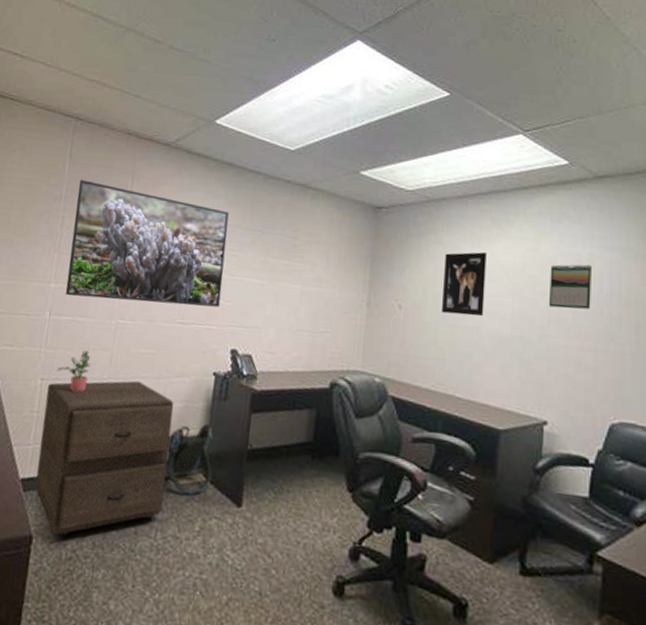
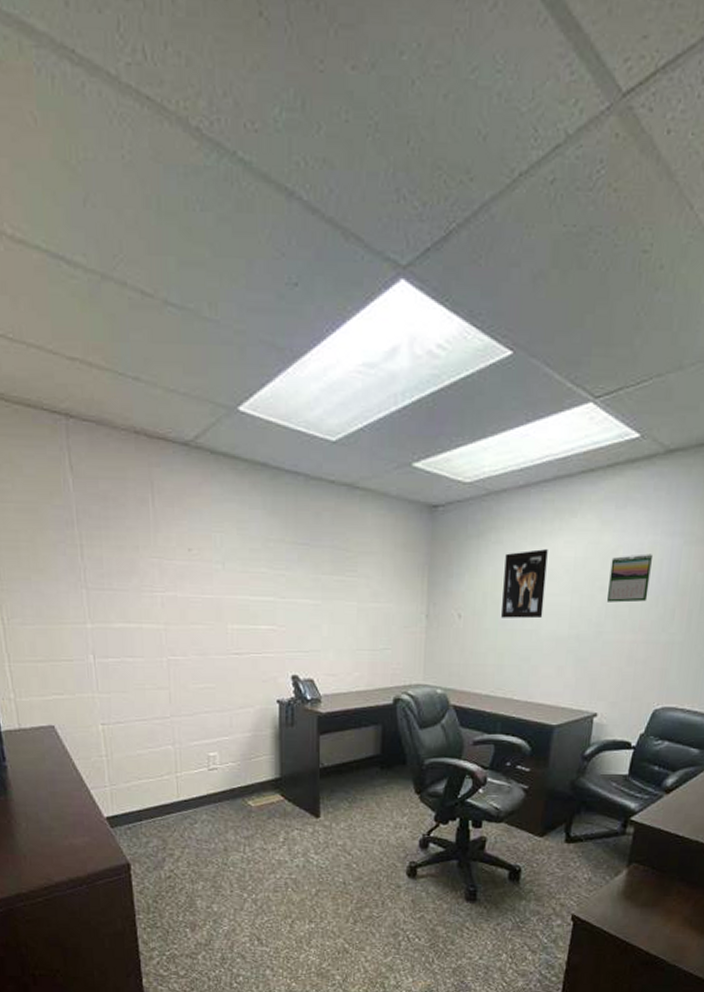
filing cabinet: present [34,381,174,537] -> none [110,716,247,861]
potted plant: present [57,350,90,393] -> none [116,691,150,733]
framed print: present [66,180,229,308] -> none [90,497,274,636]
backpack: present [164,423,213,496] -> none [242,748,288,813]

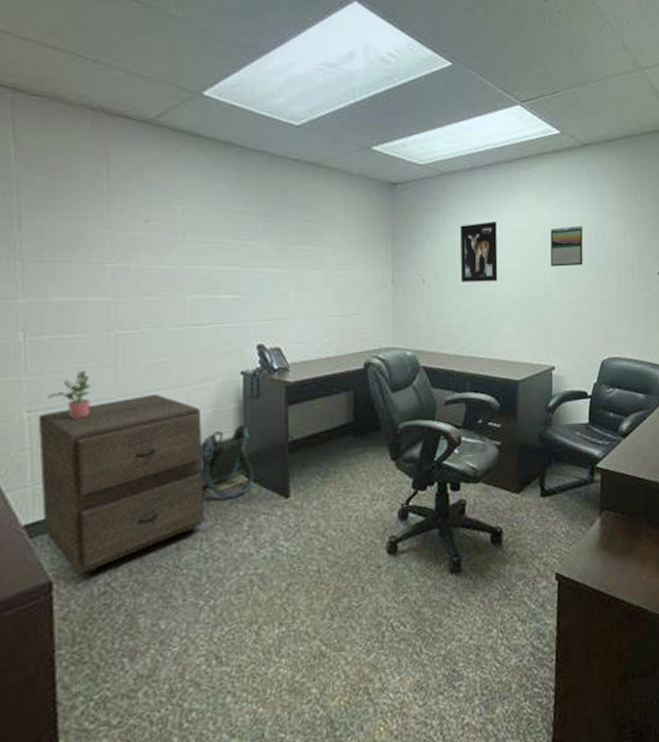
filing cabinet: none [110,716,247,861] -> present [38,394,205,575]
potted plant: none [116,691,150,733] -> present [47,371,90,419]
backpack: none [242,748,288,813] -> present [200,424,254,499]

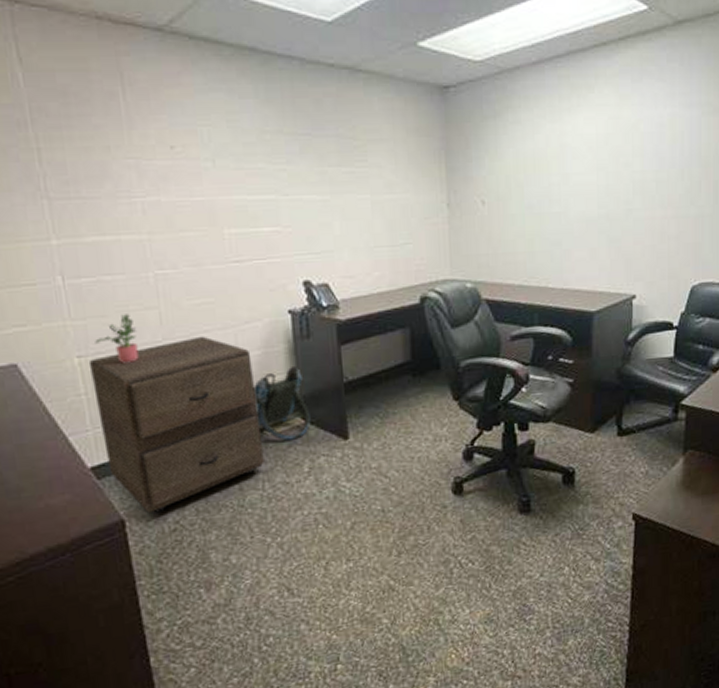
wall art: present [460,222,498,282] -> none [525,127,570,202]
calendar: present [550,225,583,267] -> none [633,126,673,178]

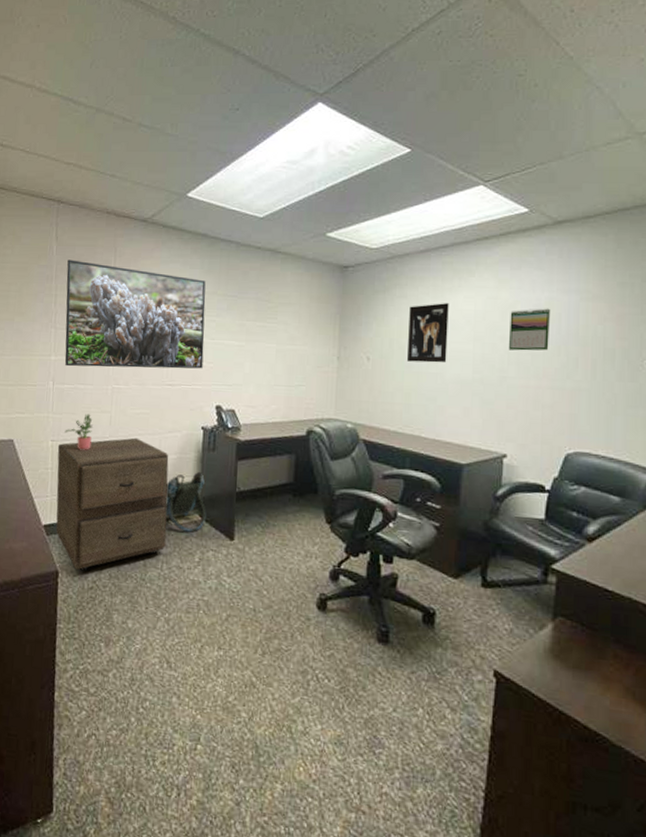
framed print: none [46,93,278,252] -> present [64,259,206,369]
wall art: none [525,127,570,202] -> present [407,303,449,363]
calendar: none [633,126,673,178] -> present [509,308,550,351]

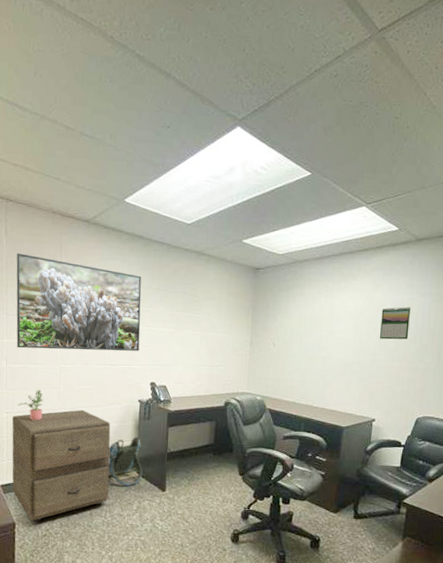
wall art: present [407,303,449,363] -> none [304,300,337,349]

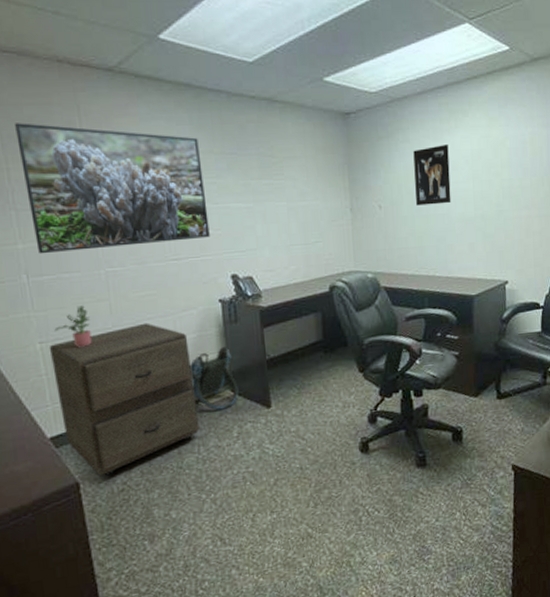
wall art: none [304,300,337,349] -> present [413,144,451,206]
calendar: present [380,307,410,340] -> none [501,143,535,185]

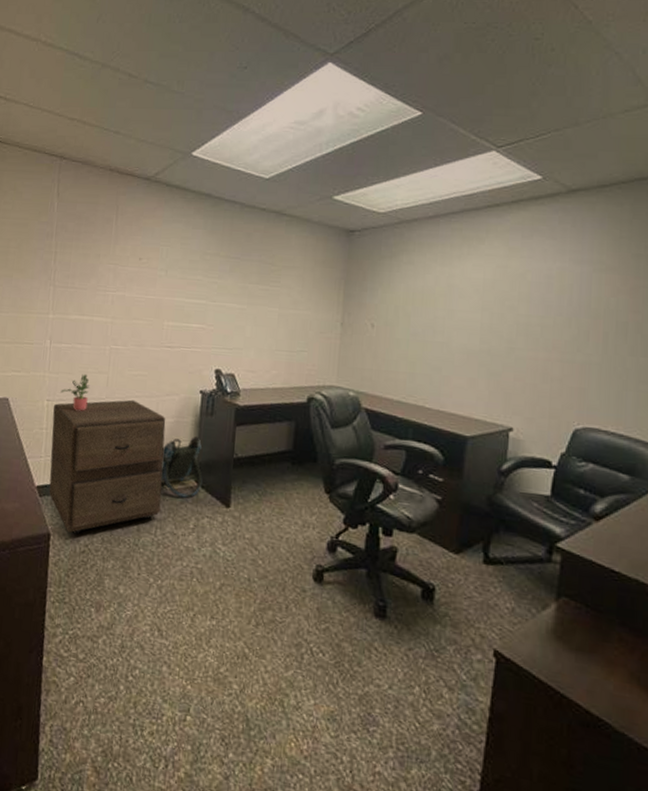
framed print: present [15,123,210,254] -> none [63,216,208,332]
wall art: present [413,144,451,206] -> none [413,270,457,332]

